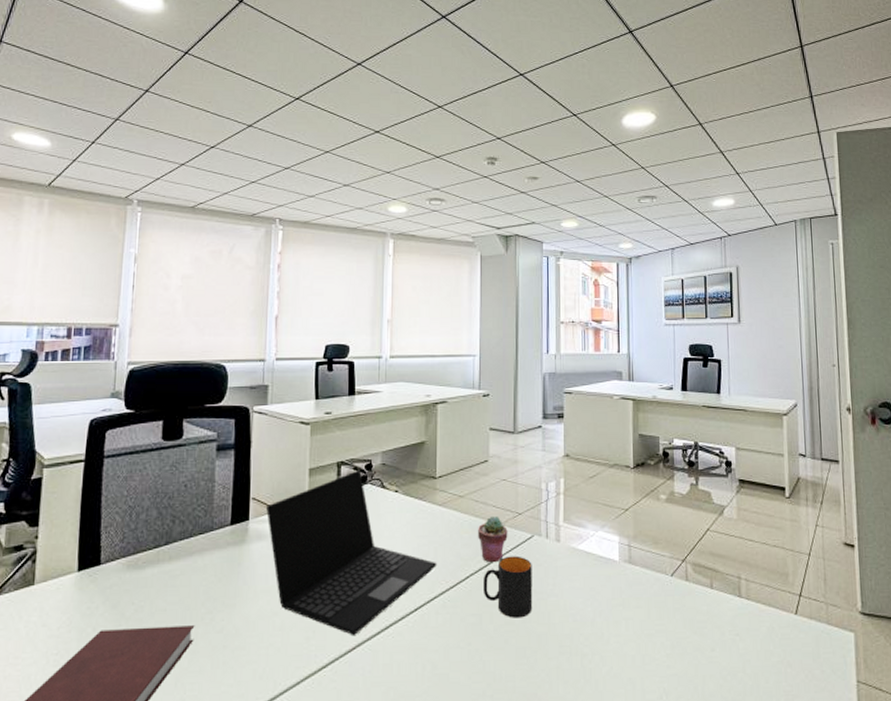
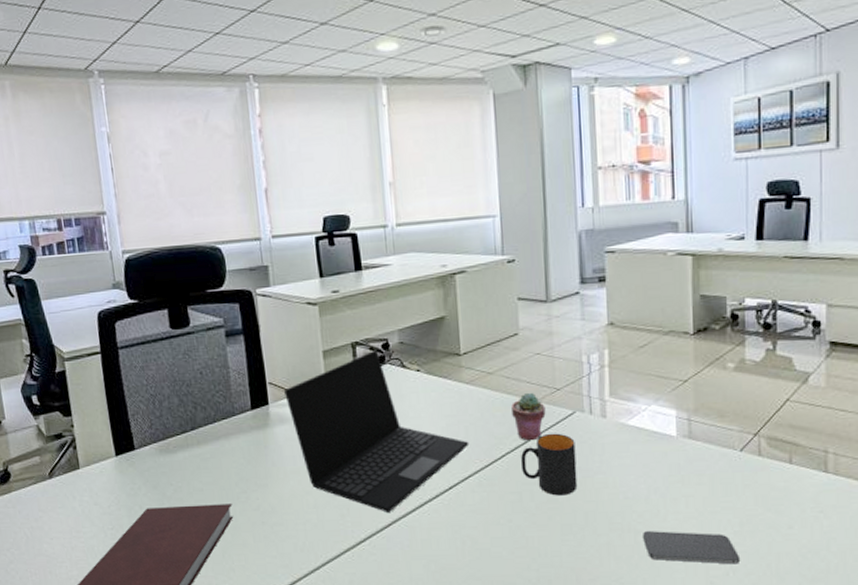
smartphone: none [589,654,672,688] -> present [643,531,741,565]

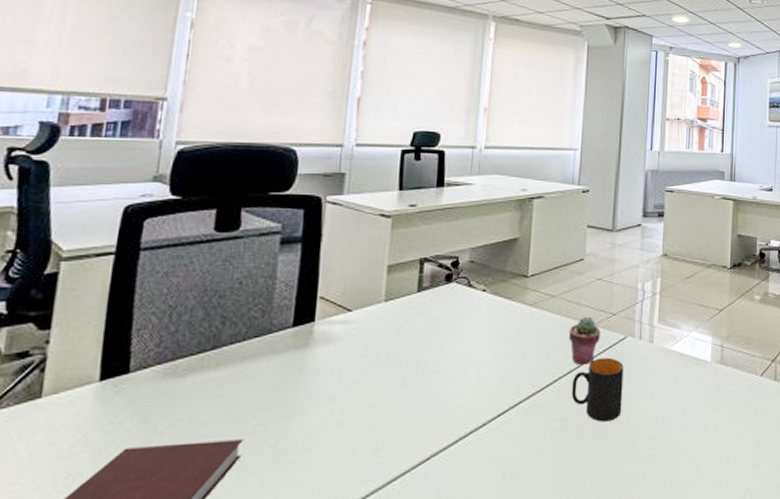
laptop: present [284,349,470,512] -> none [335,267,524,445]
smartphone: present [643,531,741,565] -> none [675,455,756,488]

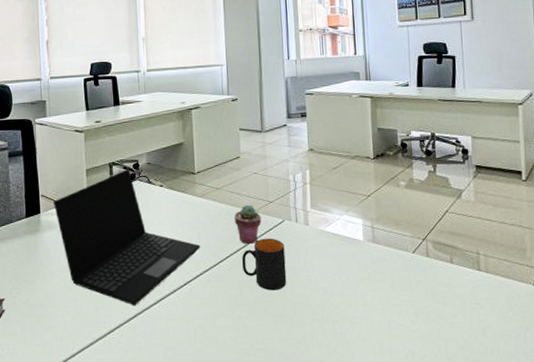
laptop: none [335,267,524,445] -> present [54,168,201,305]

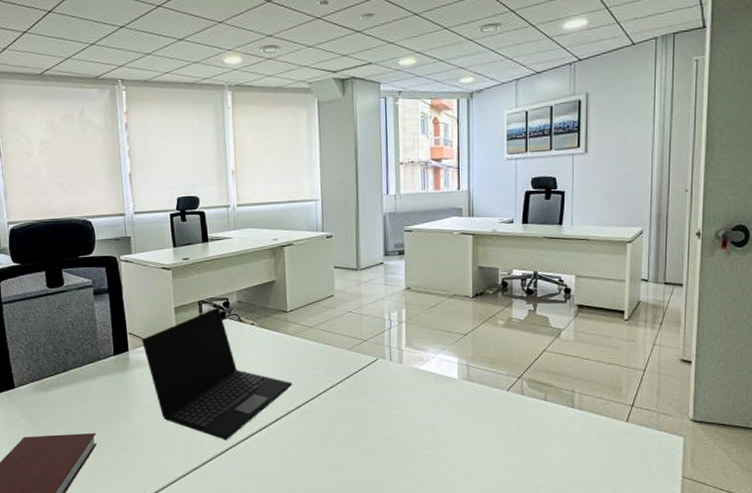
potted succulent: present [235,204,261,244] -> none [327,343,355,381]
mug: present [242,238,287,291] -> none [334,376,379,426]

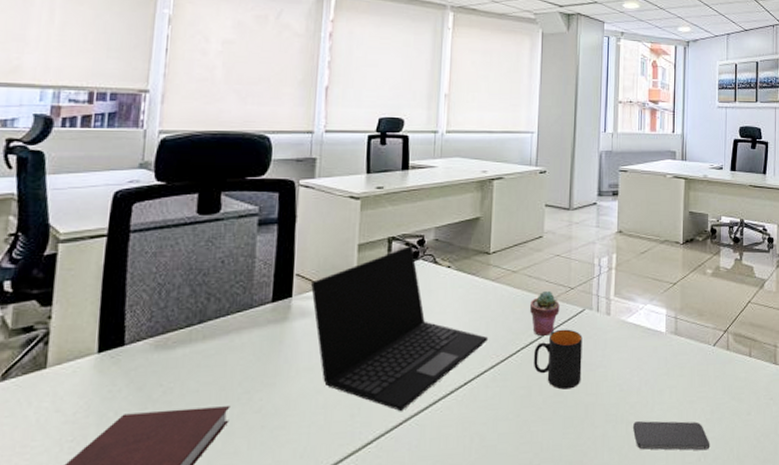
potted succulent: none [327,343,355,381] -> present [530,290,560,336]
mug: none [334,376,379,426] -> present [534,329,583,390]
smartphone: none [430,454,506,481] -> present [633,421,710,451]

